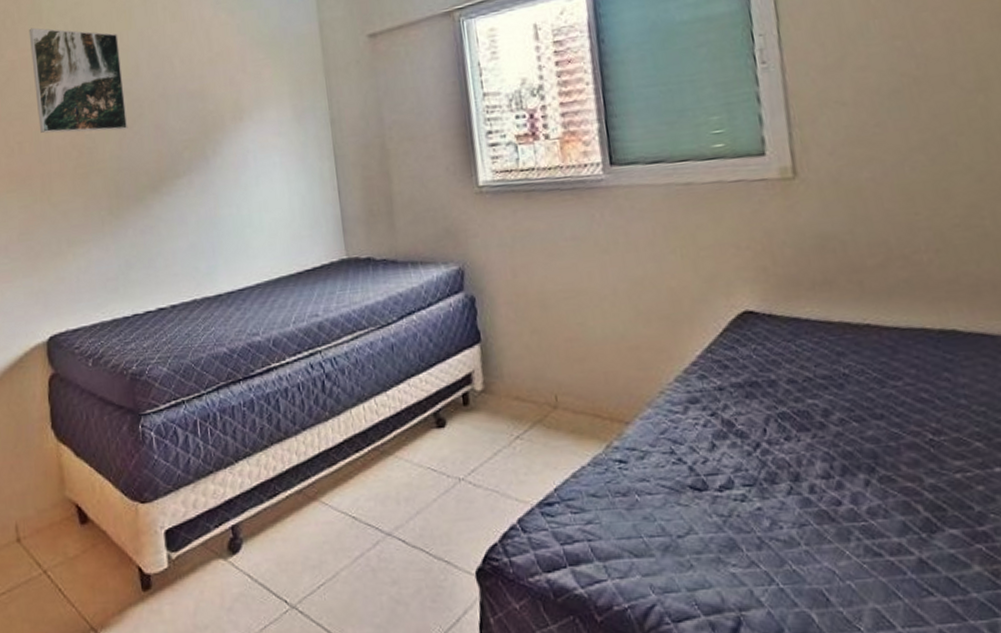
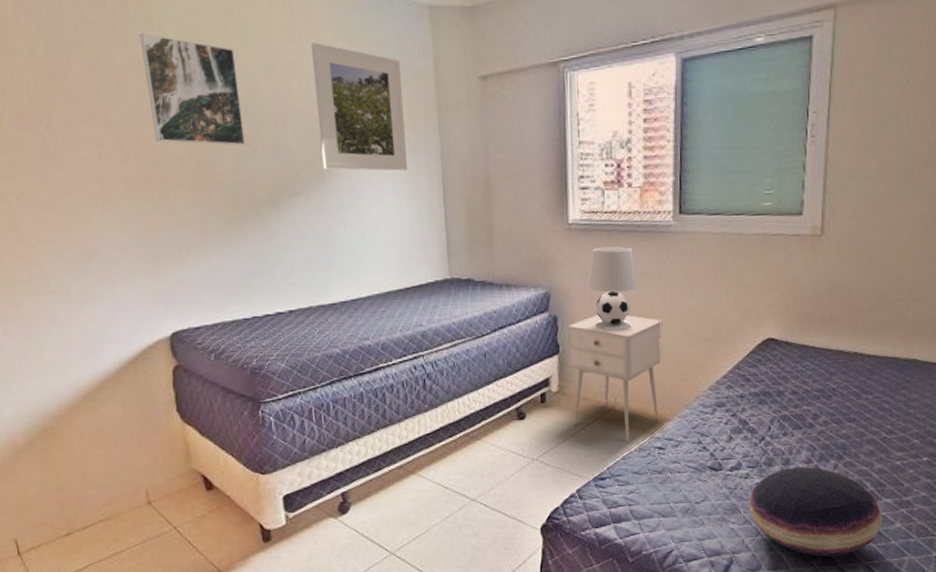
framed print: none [193,18,295,148] -> present [311,43,407,171]
nightstand: none [488,290,614,454] -> present [567,314,663,442]
table lamp: none [509,208,568,313] -> present [589,246,636,333]
cushion: none [752,483,953,617] -> present [749,466,882,557]

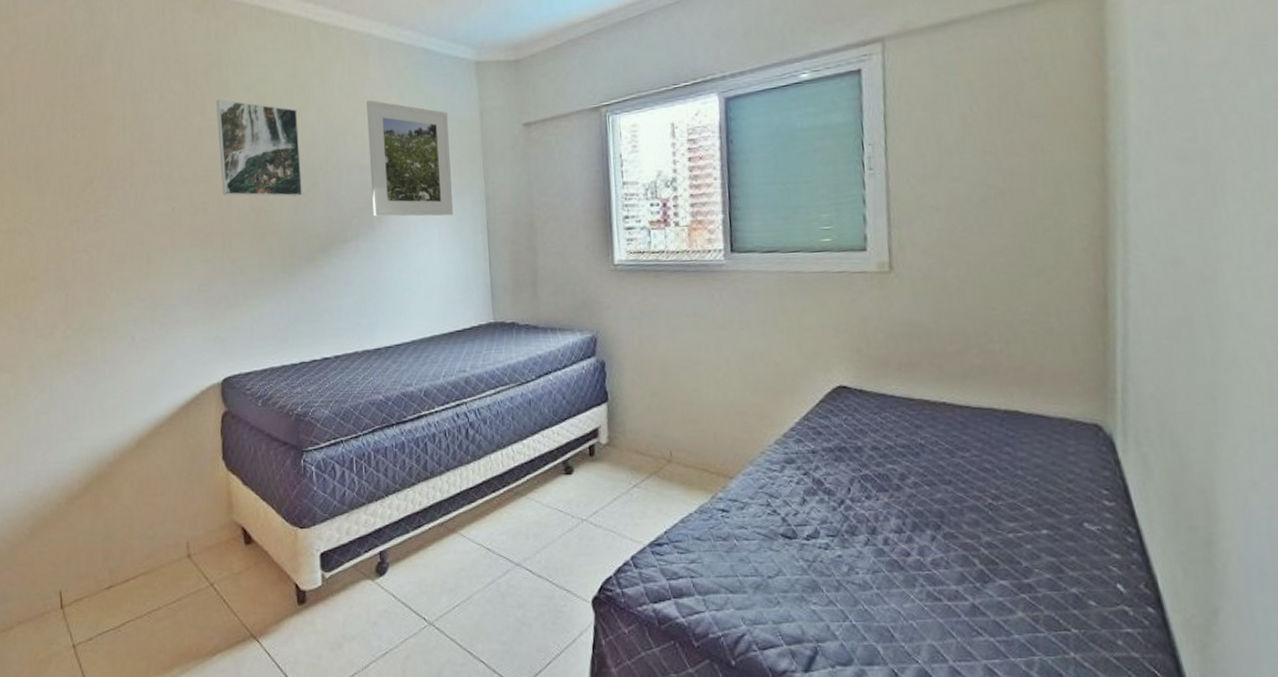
nightstand: present [567,314,663,442] -> none [616,359,721,502]
table lamp: present [589,246,636,333] -> none [638,287,688,379]
cushion: present [749,466,882,557] -> none [831,537,1000,651]

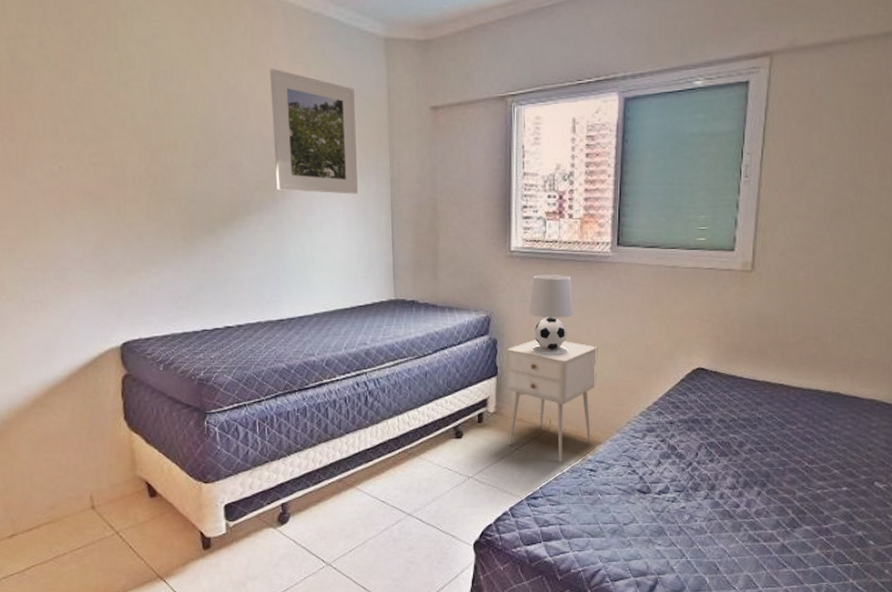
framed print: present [215,99,303,197] -> none [104,52,203,165]
nightstand: none [616,359,721,502] -> present [506,339,598,463]
table lamp: none [638,287,688,379] -> present [529,275,573,357]

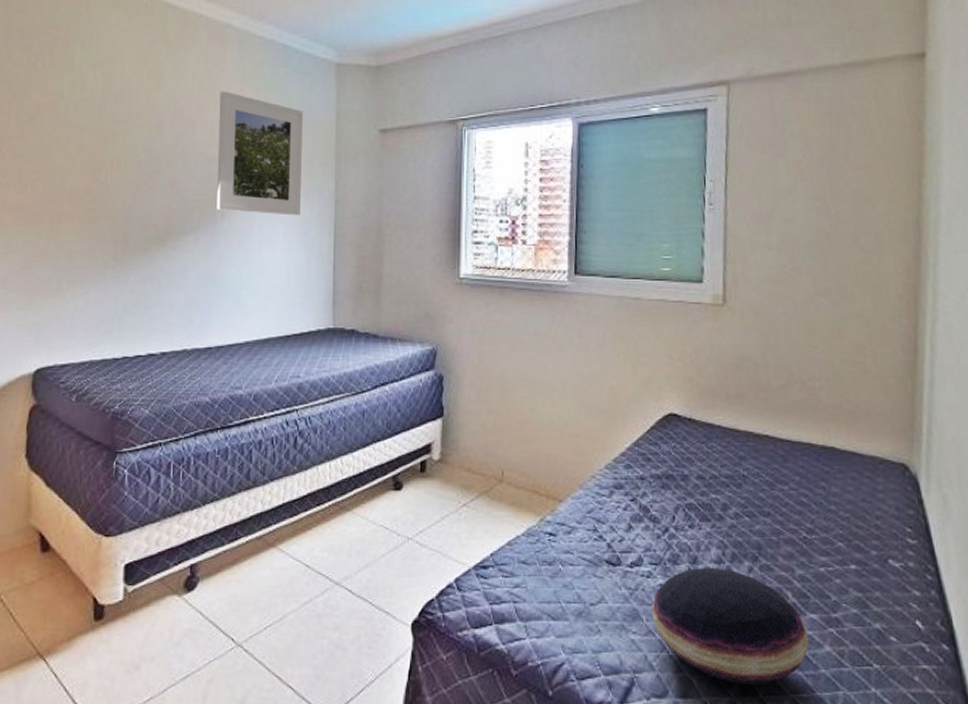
nightstand: present [506,339,598,463] -> none [453,376,556,524]
table lamp: present [529,275,573,357] -> none [479,305,528,397]
cushion: none [675,492,802,580] -> present [652,567,809,685]

